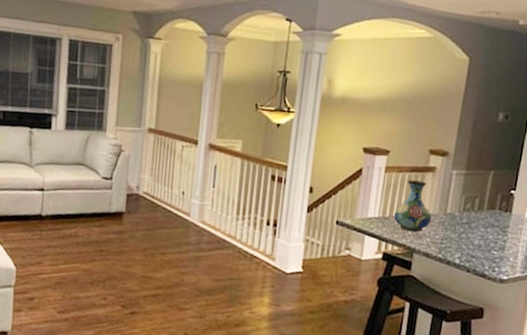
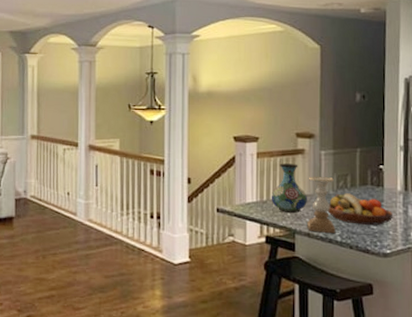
candle holder: none [427,195,461,255] -> present [307,176,336,233]
fruit bowl: none [450,216,517,251] -> present [327,193,393,225]

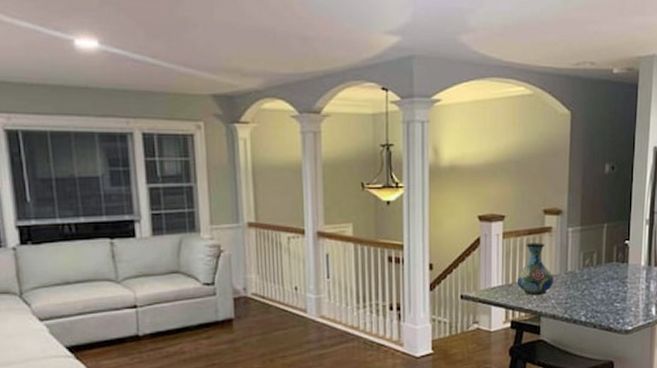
candle holder: present [307,176,336,233] -> none [553,255,581,314]
fruit bowl: present [327,193,393,225] -> none [573,271,636,303]

